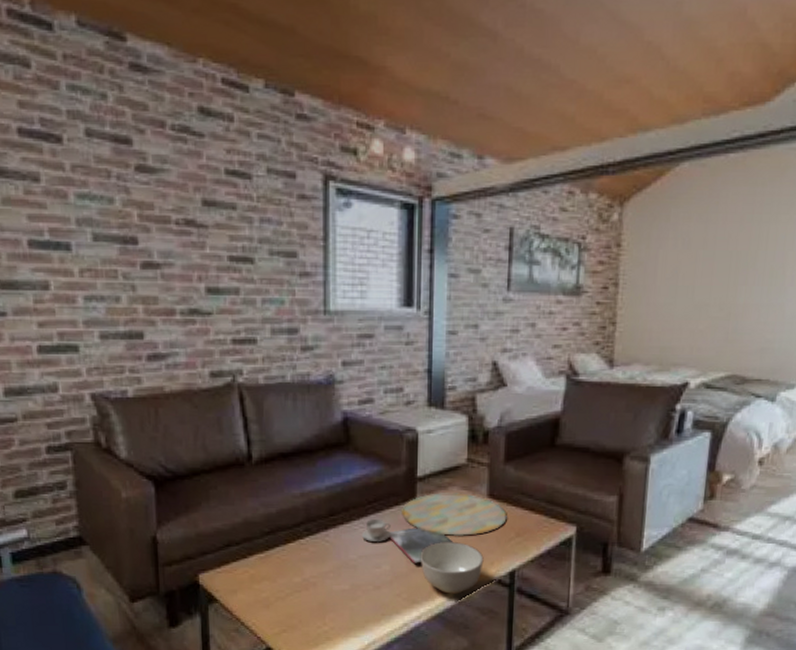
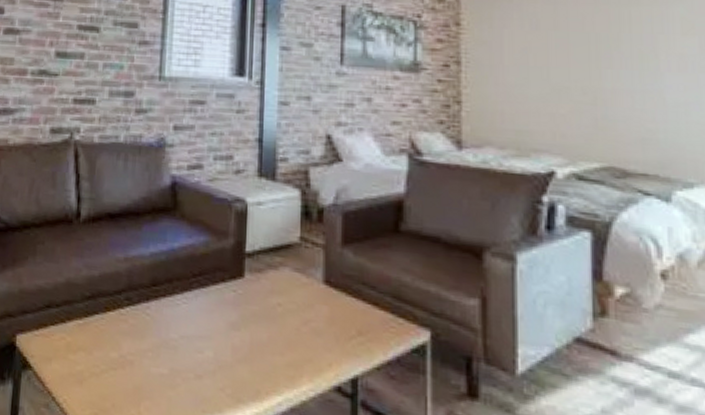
teacup: present [361,519,391,542] -> none [184,295,216,322]
magazine: present [389,528,452,564] -> none [214,310,284,354]
decorative tray: present [402,493,507,537] -> none [228,272,347,328]
bowl: present [420,542,484,594] -> none [247,330,320,398]

